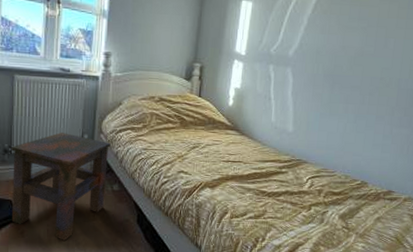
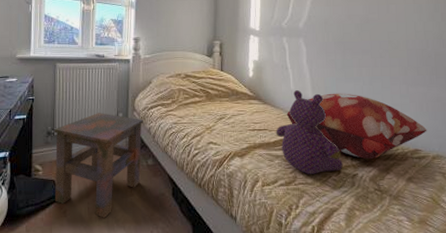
teddy bear: none [250,123,316,209] -> present [275,90,344,174]
decorative pillow: none [263,128,404,197] -> present [286,93,427,159]

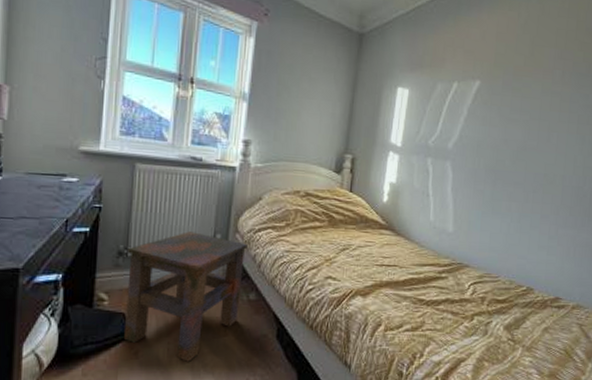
teddy bear: present [275,90,344,174] -> none [406,222,479,320]
decorative pillow: present [286,93,427,159] -> none [421,228,571,305]

